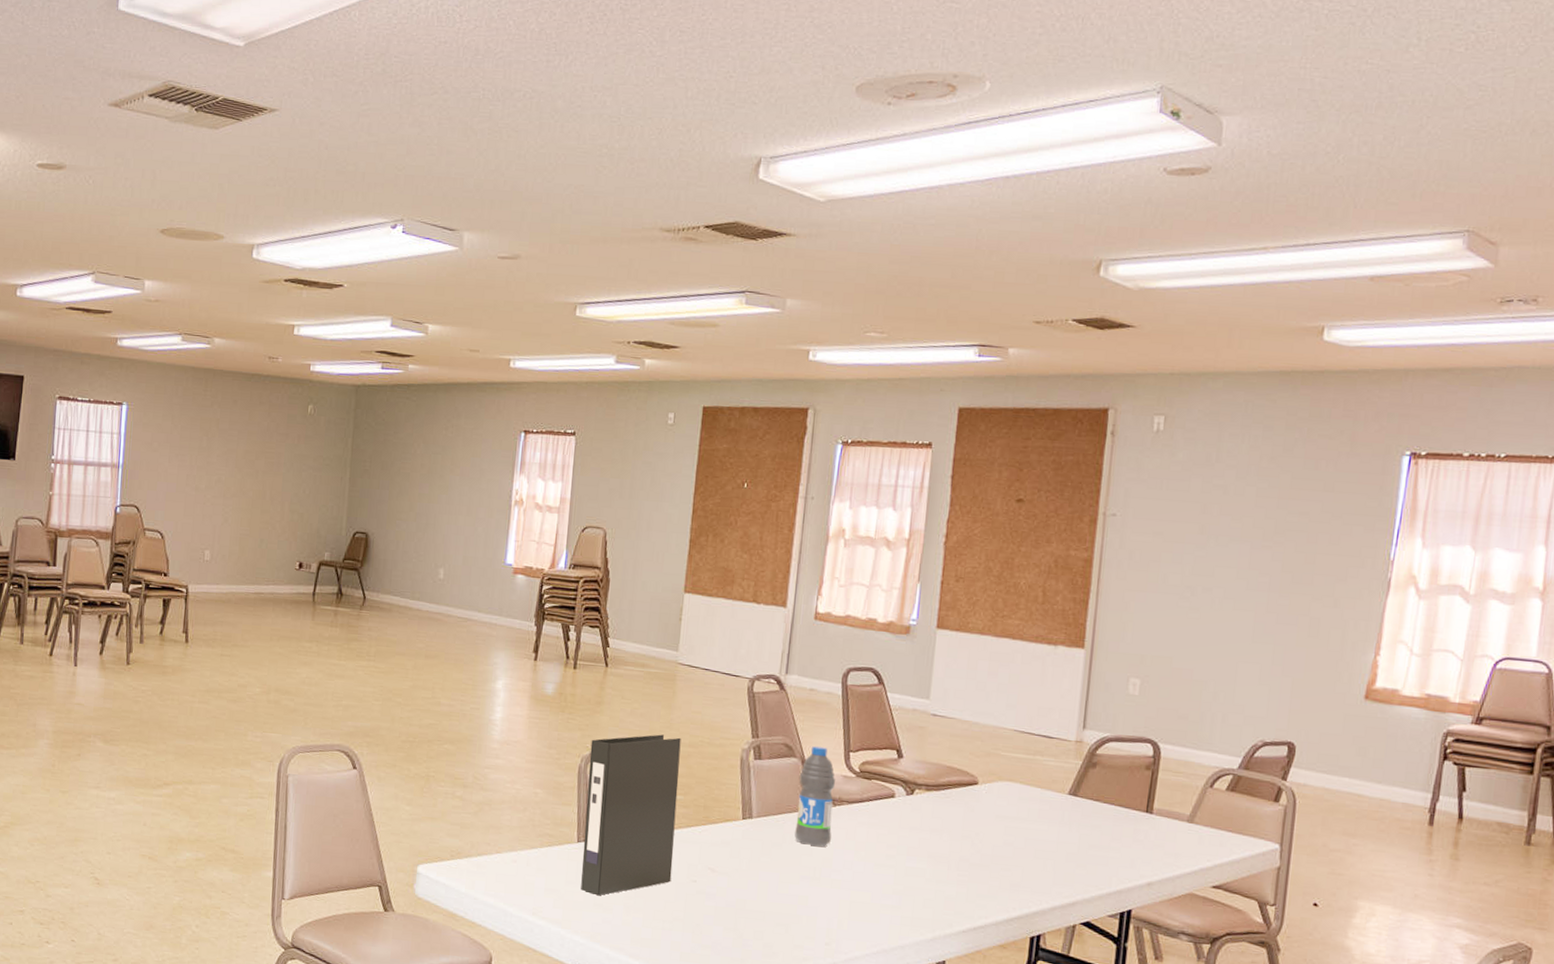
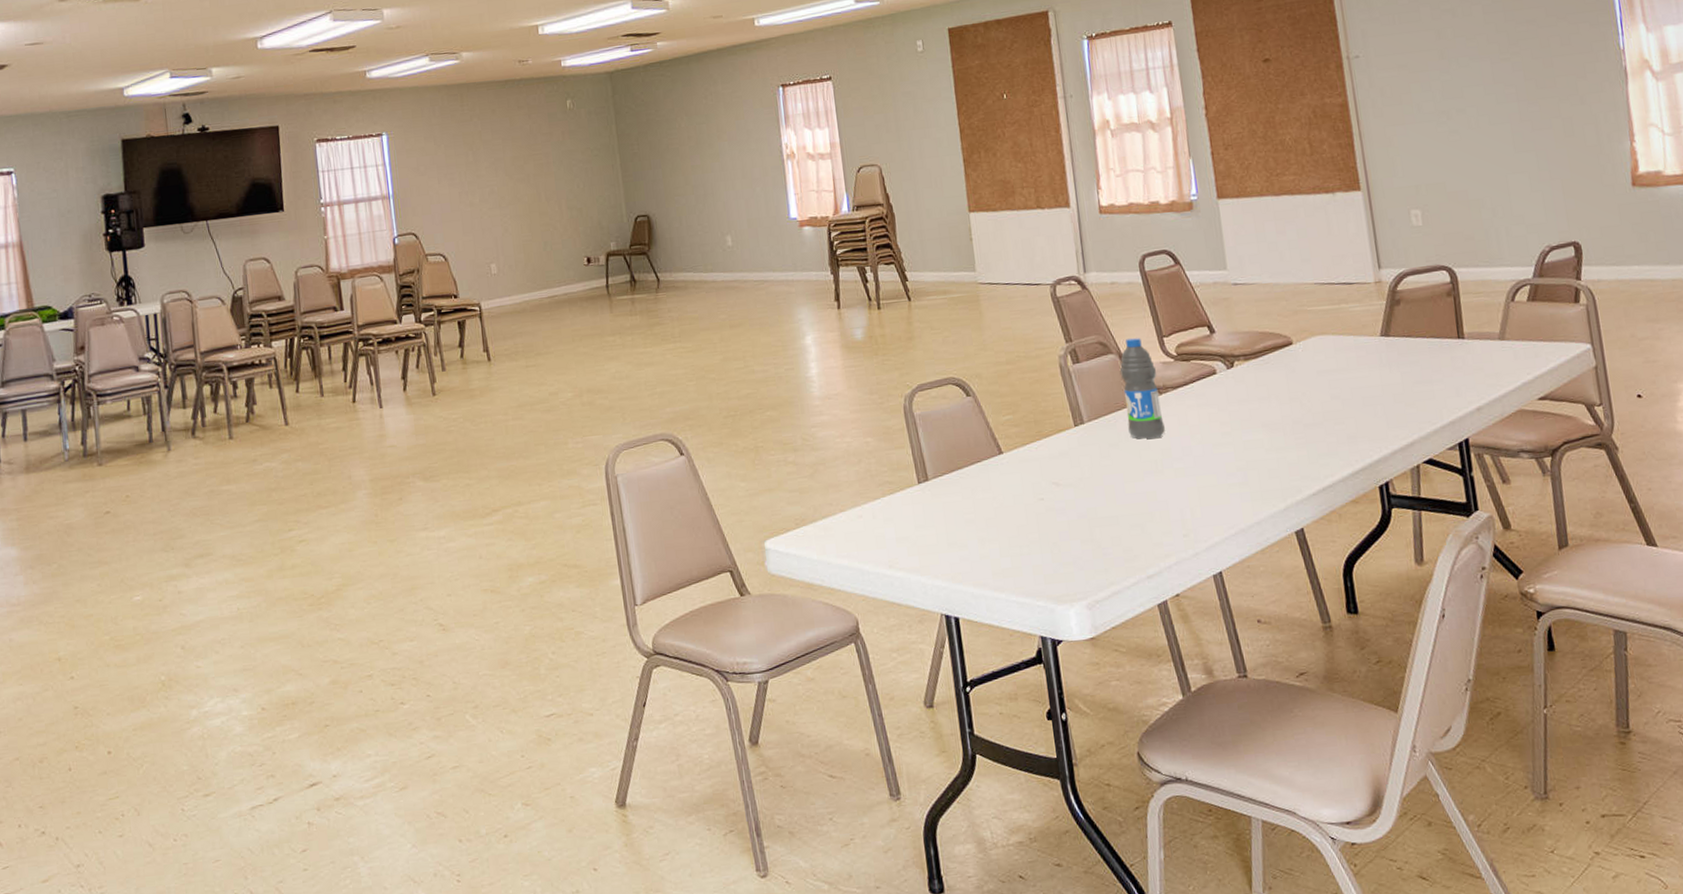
binder: present [581,734,681,896] -> none [910,357,1019,535]

